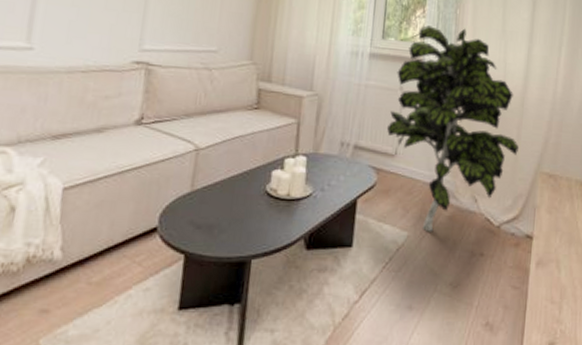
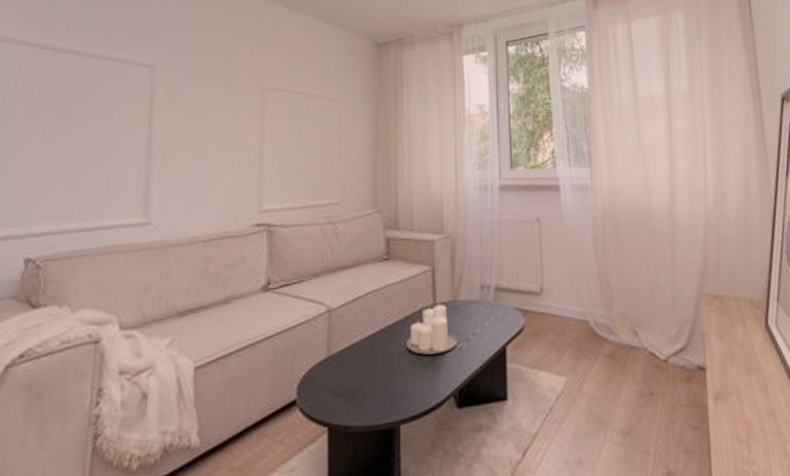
indoor plant: present [386,25,520,232] -> none [527,147,676,375]

